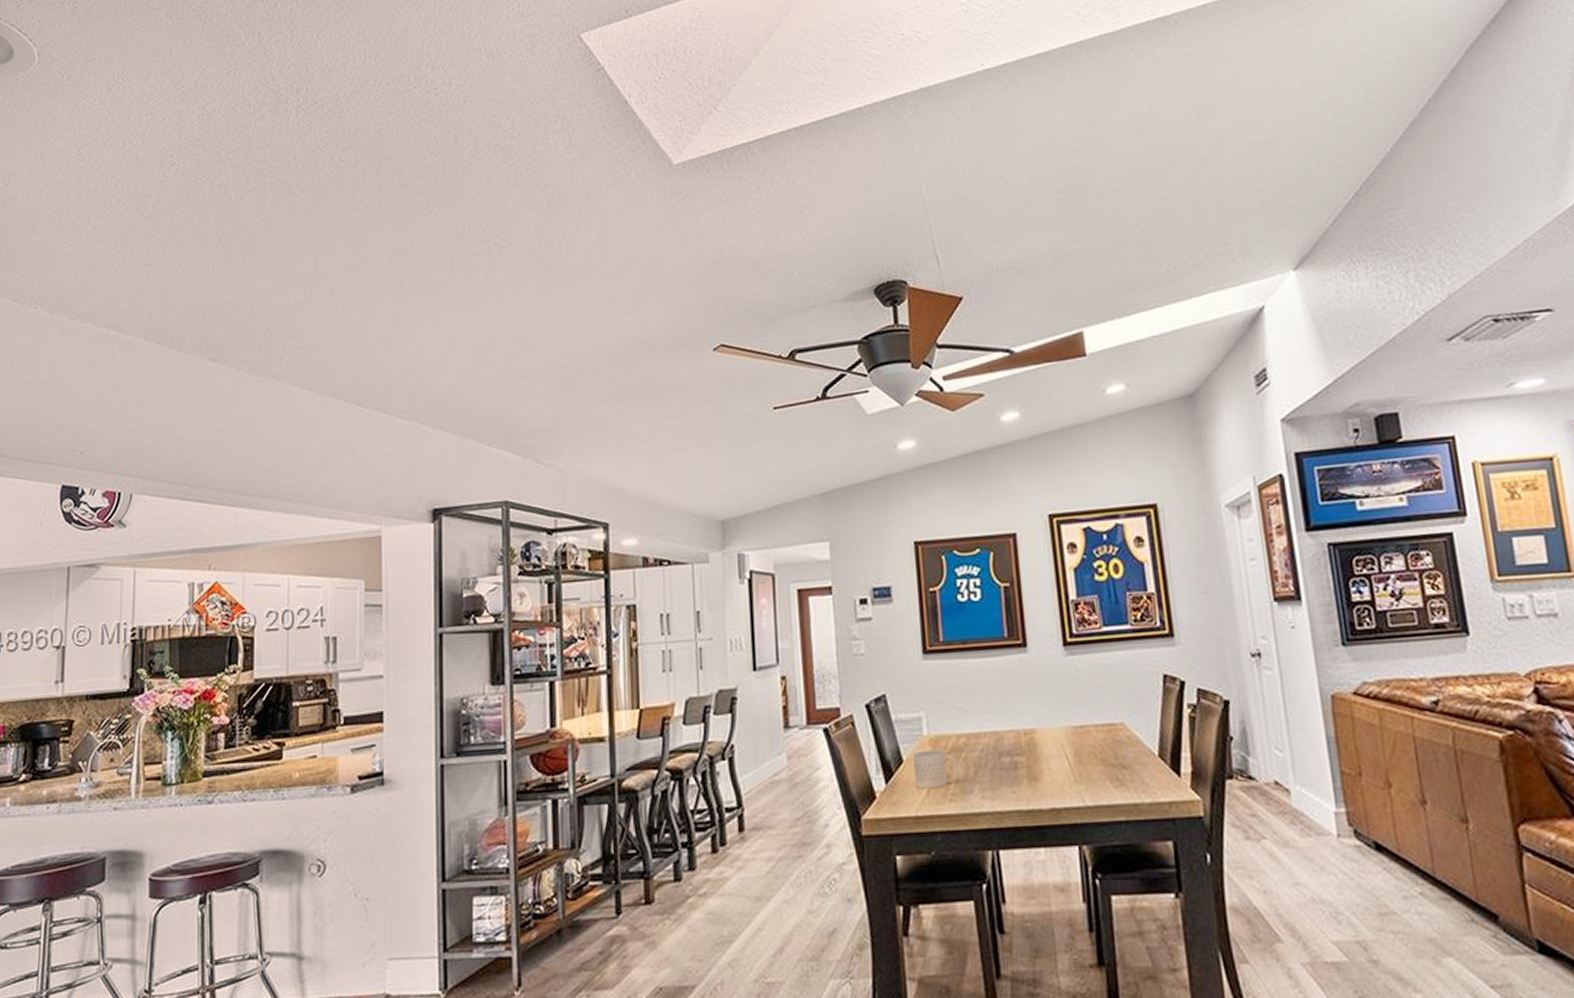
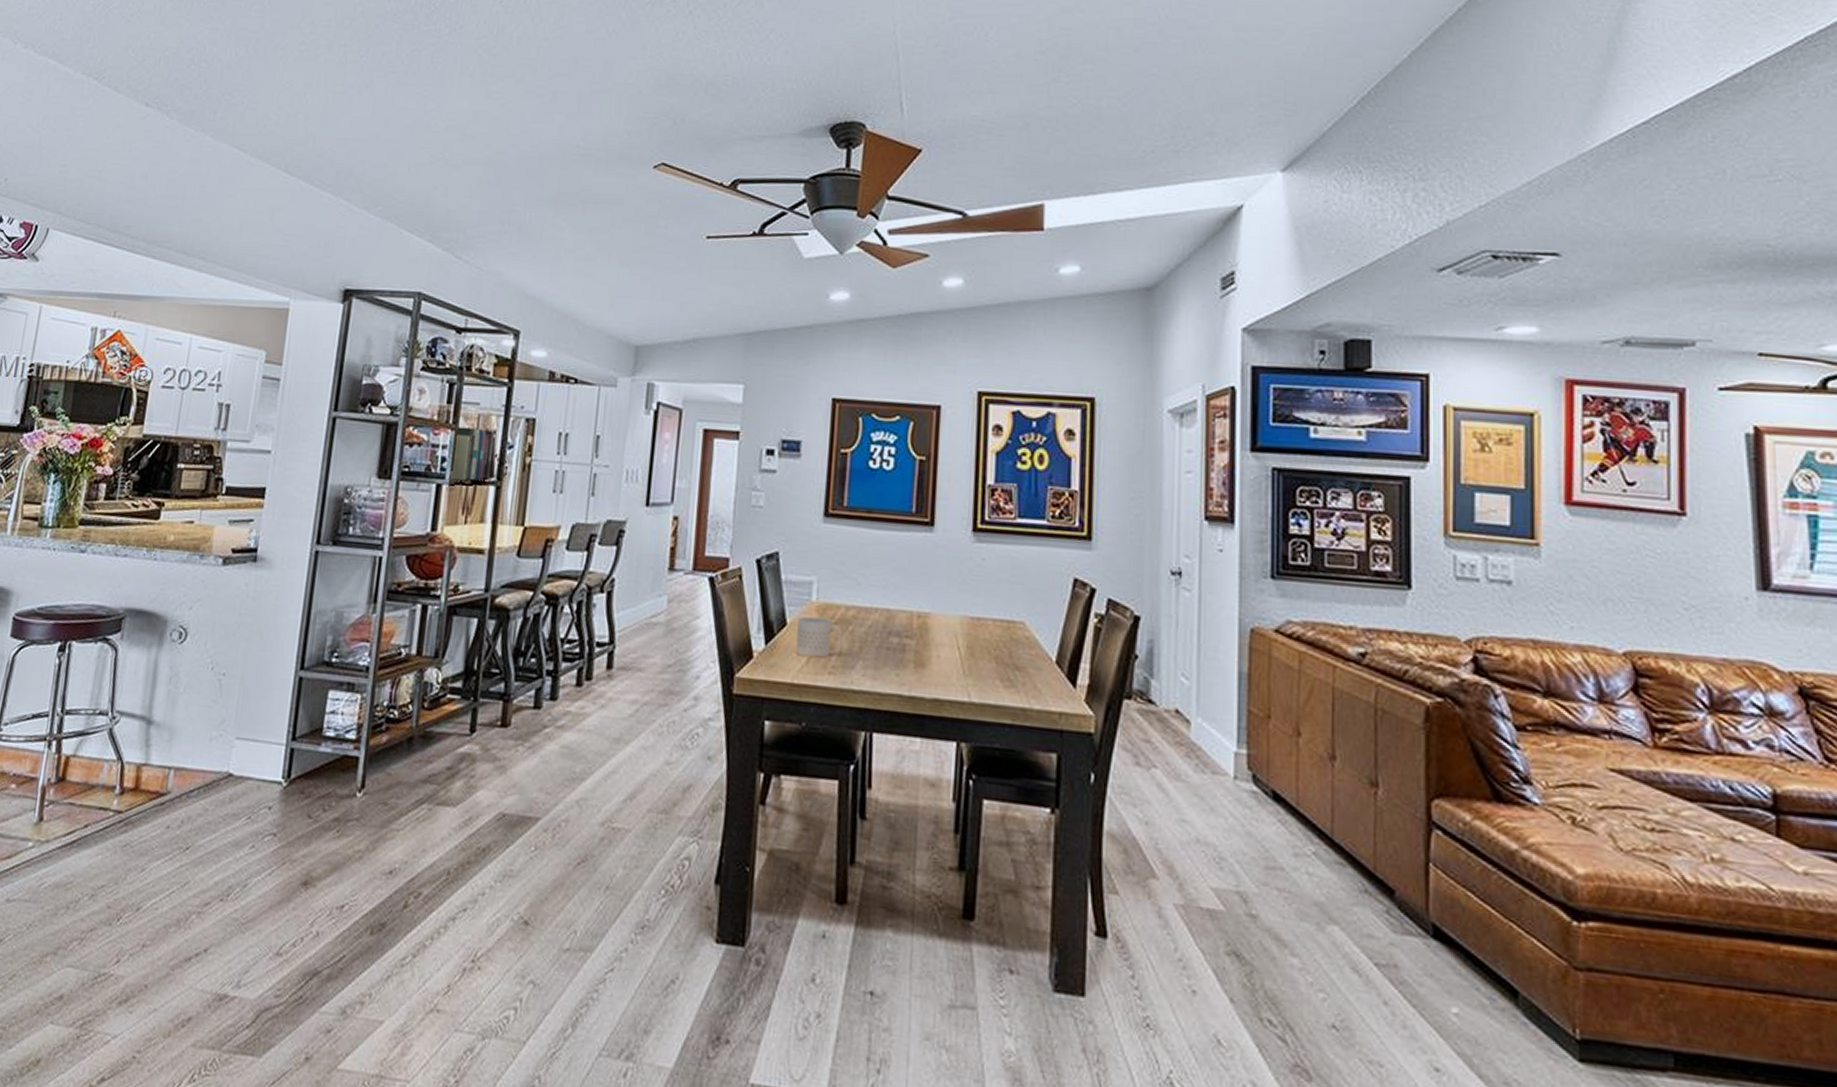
books: none [560,622,605,676] -> present [448,427,496,481]

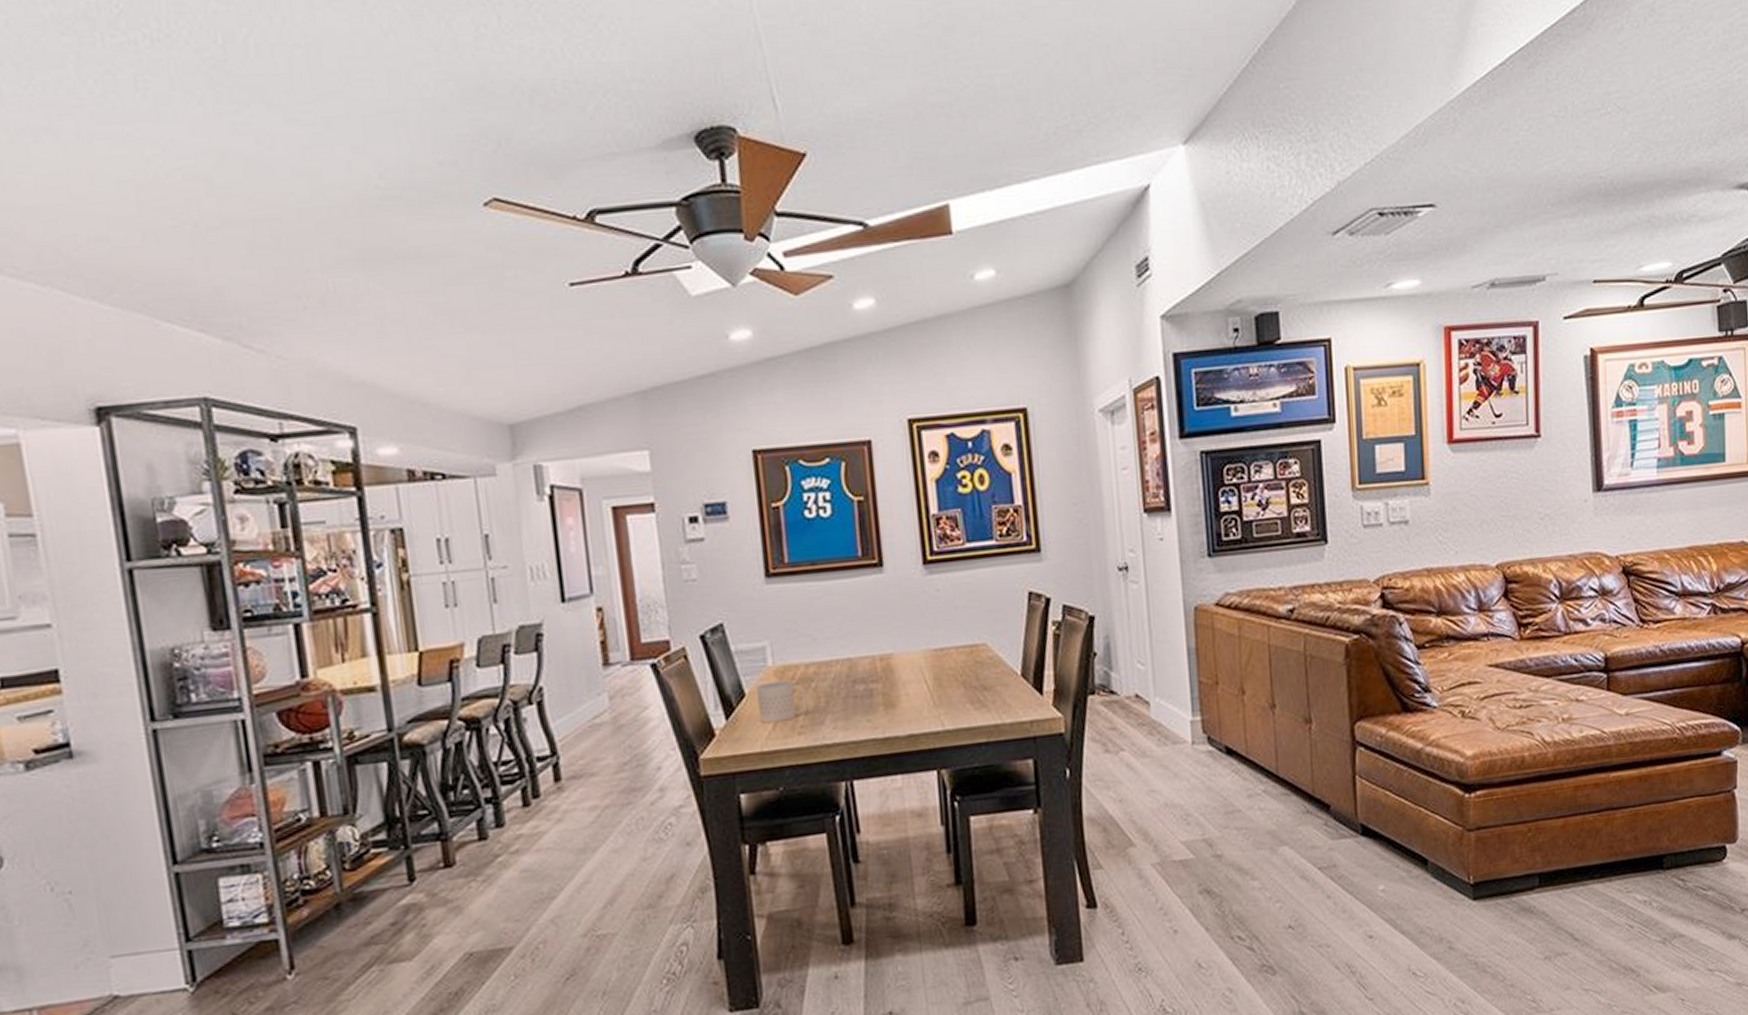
books: present [448,427,496,481] -> none [304,550,368,616]

